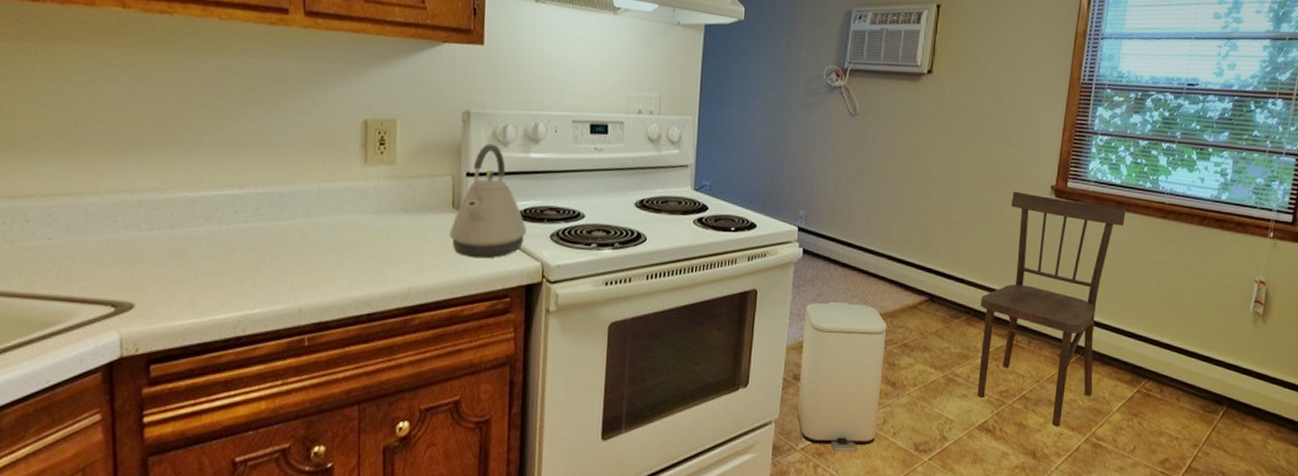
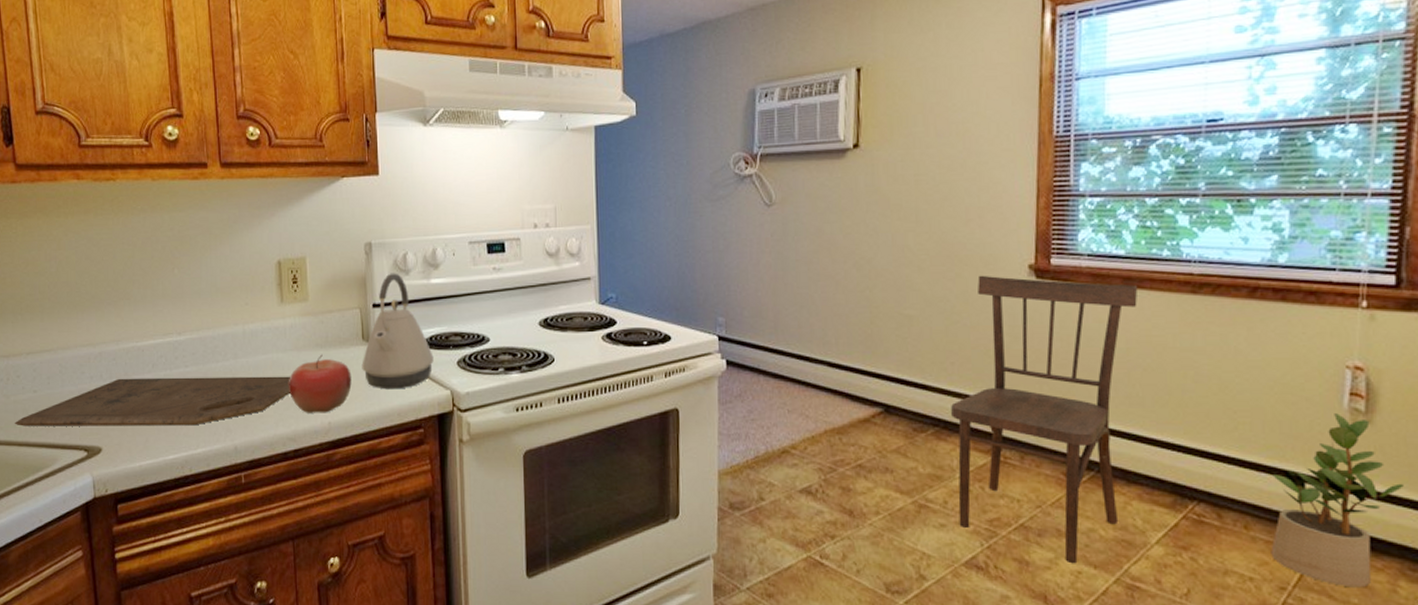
cutting board: none [19,230,369,285] -> present [15,376,291,426]
fruit: none [365,219,438,278] -> present [288,354,352,413]
pedal bin: present [797,302,887,452] -> none [736,419,836,593]
potted plant: none [1191,315,1280,445] -> present [1271,413,1404,588]

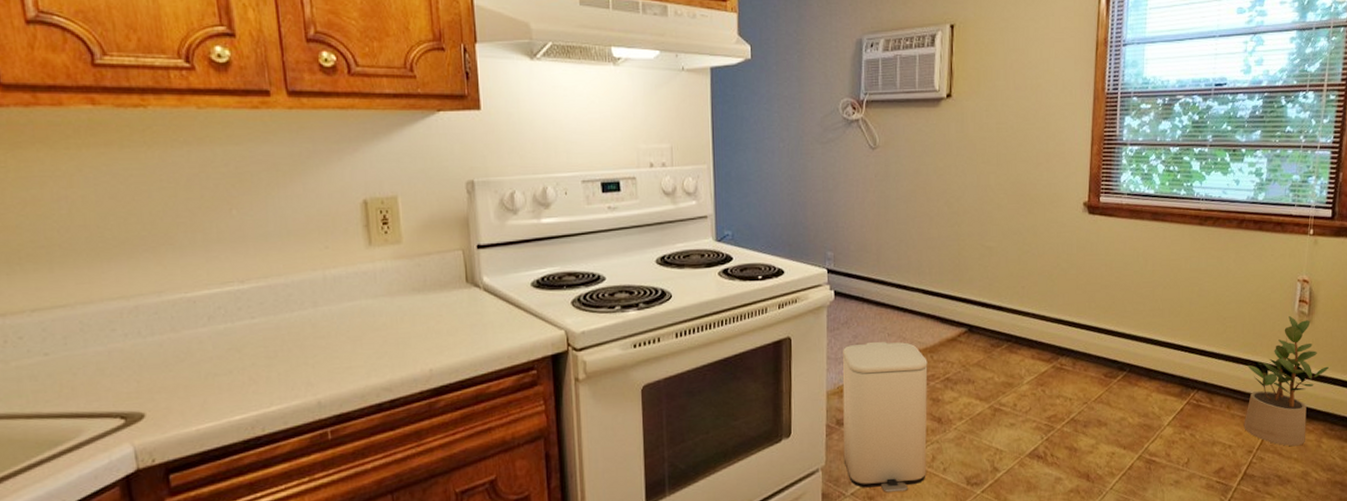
cutting board: present [15,376,291,426] -> none [19,323,384,396]
fruit: present [288,354,352,413] -> none [380,299,455,361]
kettle: present [362,273,434,390] -> none [466,212,546,333]
pedal bin: none [736,419,836,593] -> present [842,342,928,494]
dining chair: present [951,275,1138,564] -> none [1021,211,1163,447]

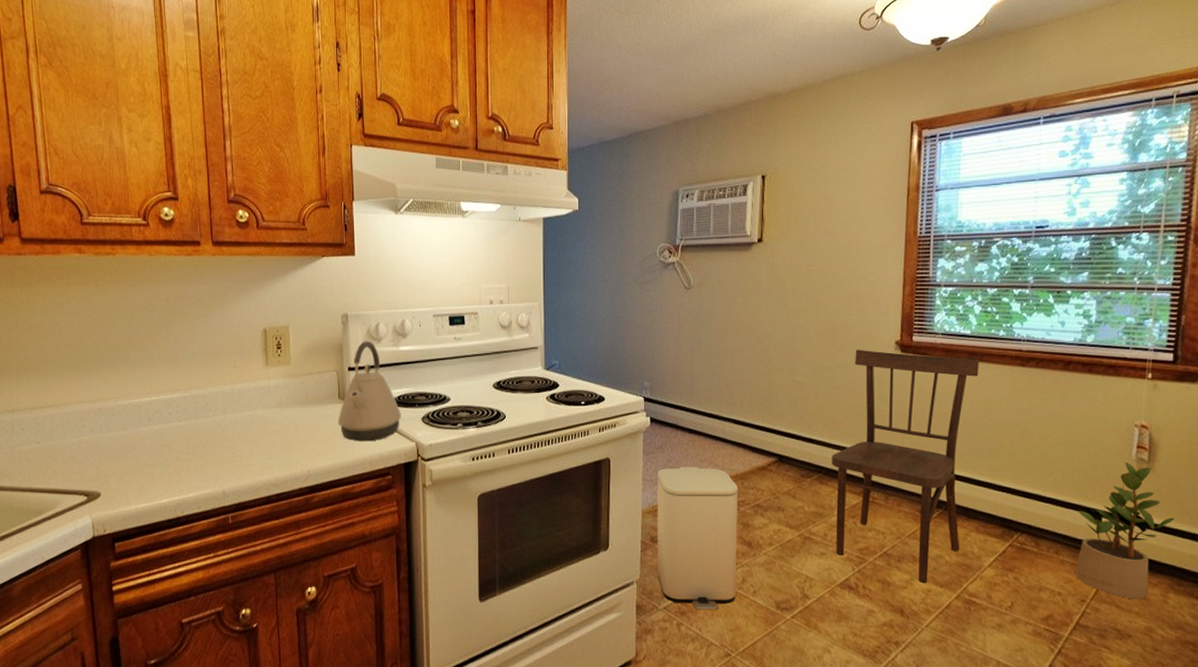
kettle: none [466,212,546,333] -> present [338,341,401,442]
dining chair: none [1021,211,1163,447] -> present [832,349,980,584]

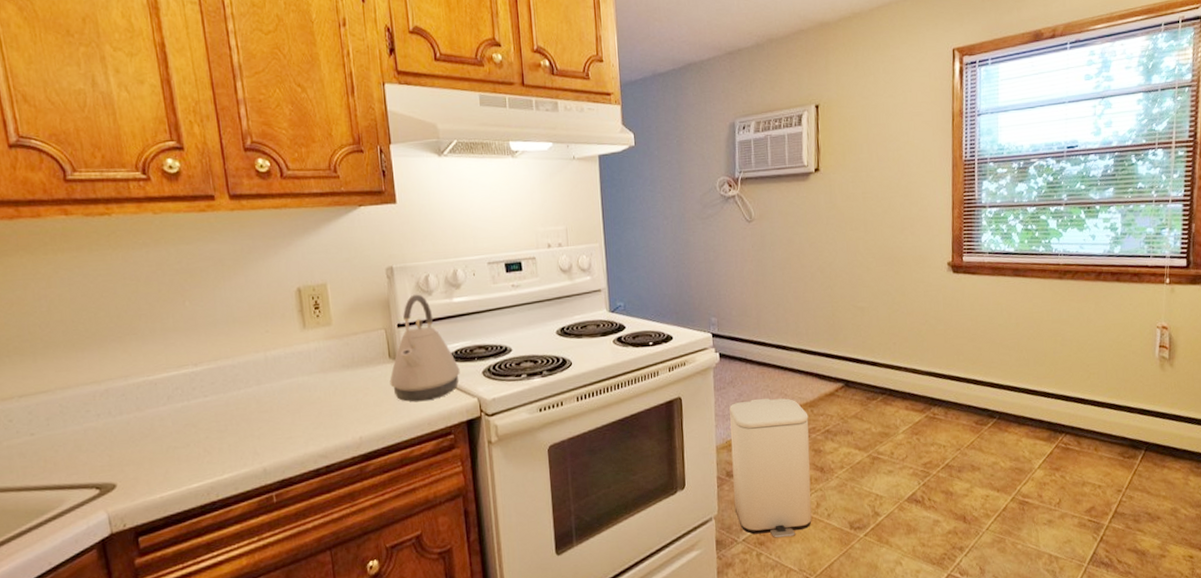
dining chair: present [832,349,980,584] -> none [894,272,1024,490]
potted plant: present [1075,462,1174,600] -> none [1112,361,1192,485]

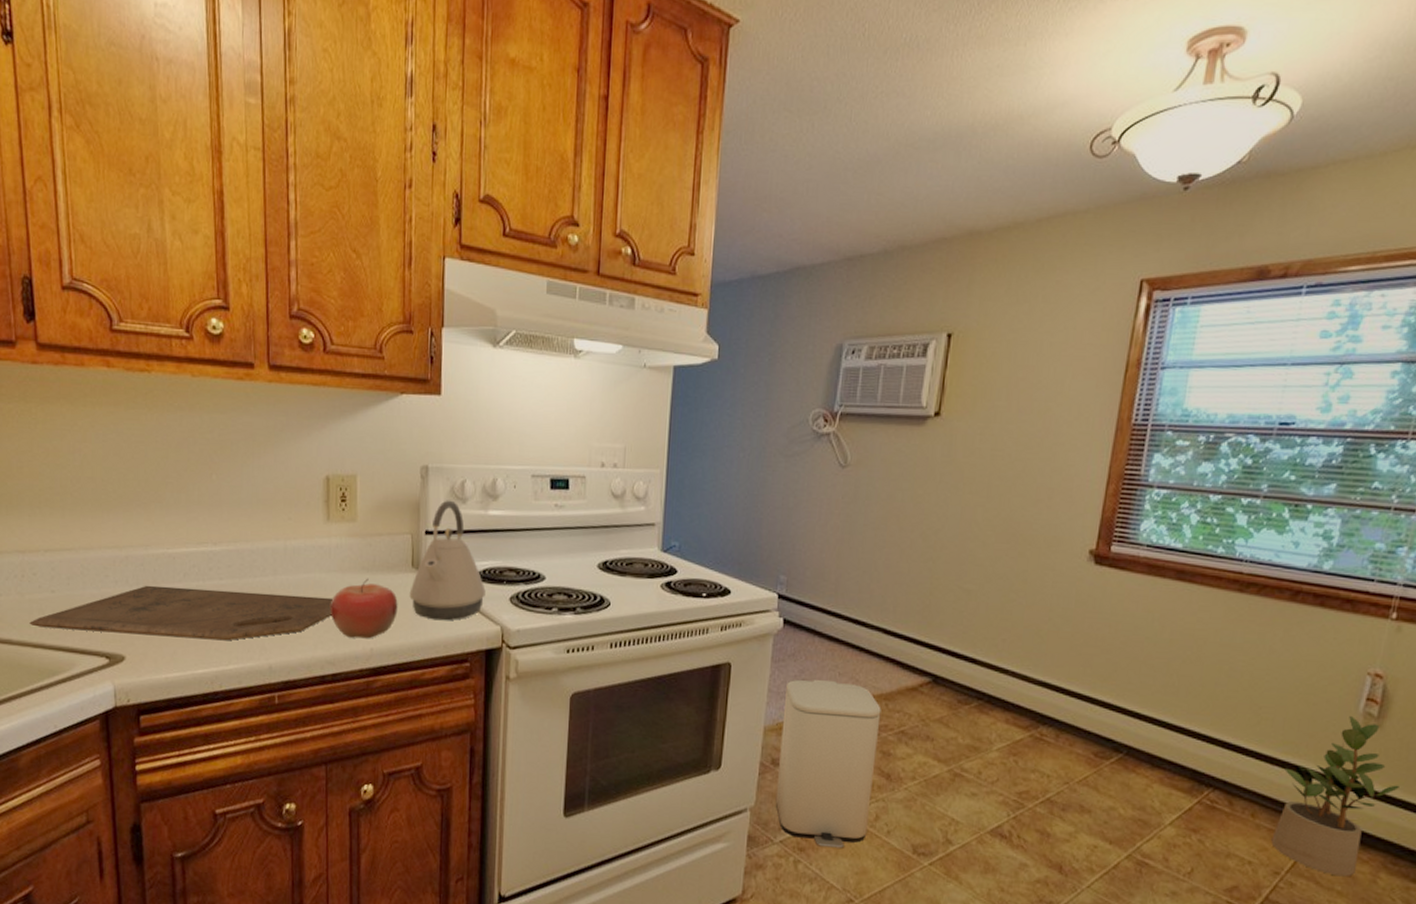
cutting board: none [10,397,319,471] -> present [29,585,333,641]
fruit: none [315,374,381,431] -> present [329,578,398,639]
potted plant: none [1112,361,1192,485] -> present [1271,716,1399,877]

